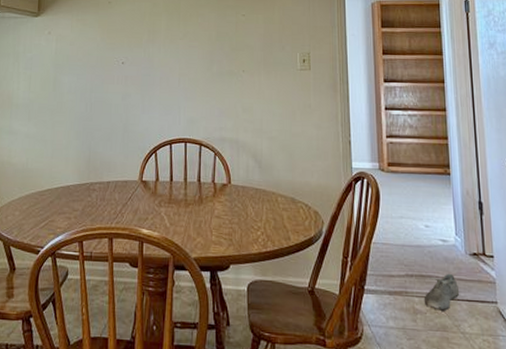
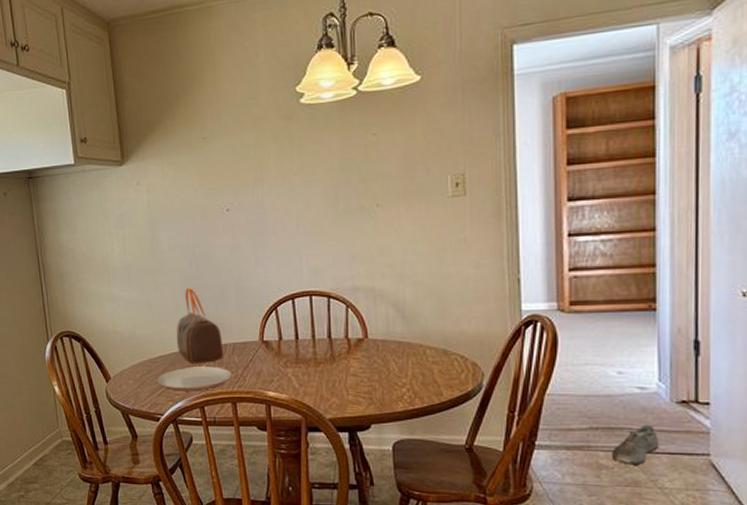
plate: none [42,201,111,226] -> present [157,367,232,391]
handbag: none [64,127,107,199] -> present [176,288,224,364]

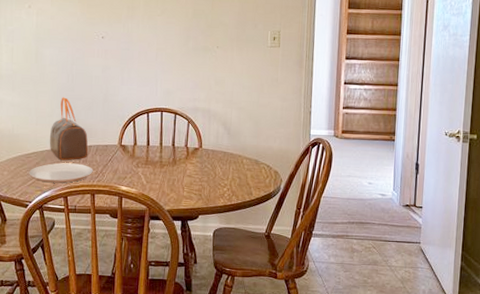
shoe: present [611,424,658,465] -> none [361,220,390,250]

